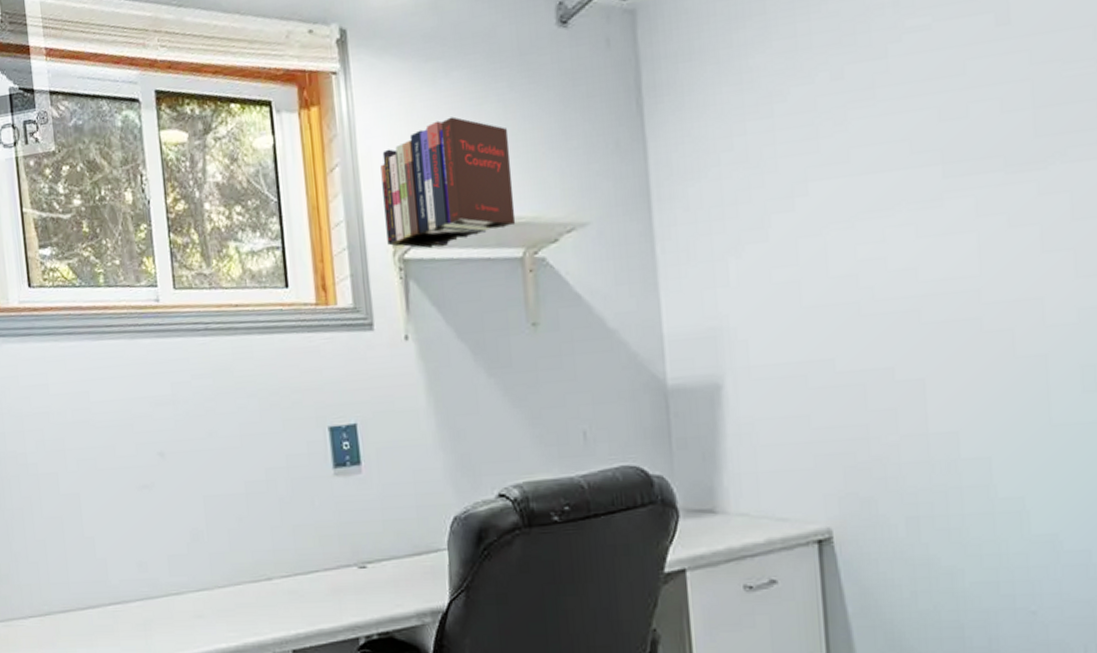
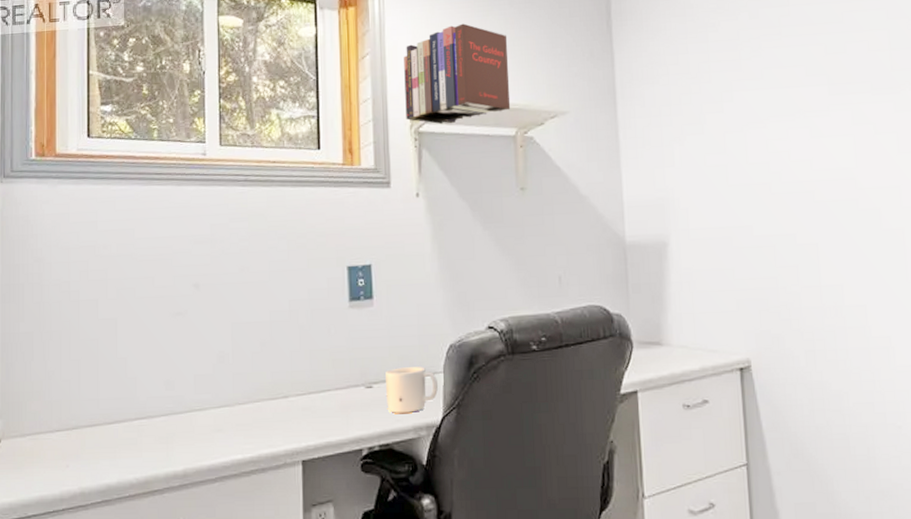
mug: none [380,543,442,597] -> present [386,367,438,413]

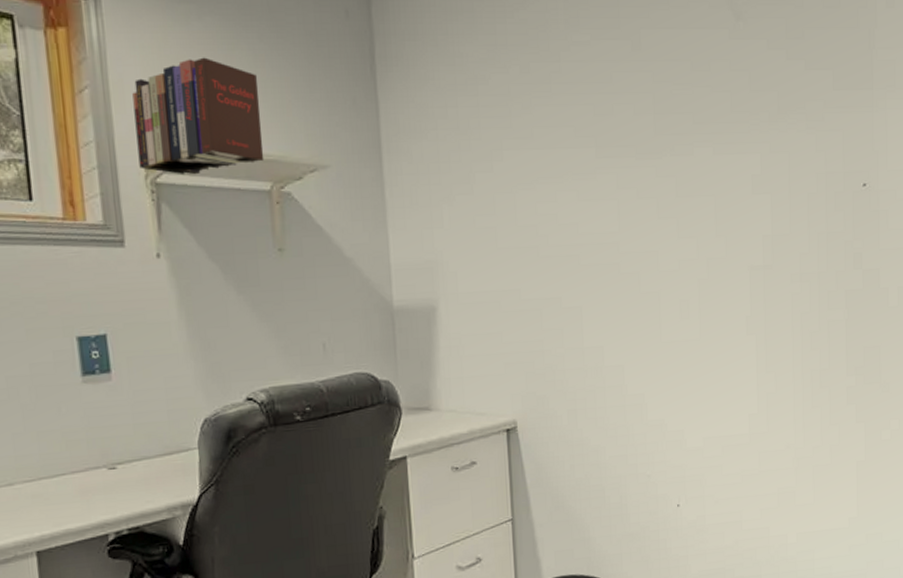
mug: present [386,367,438,413] -> none [131,443,193,495]

